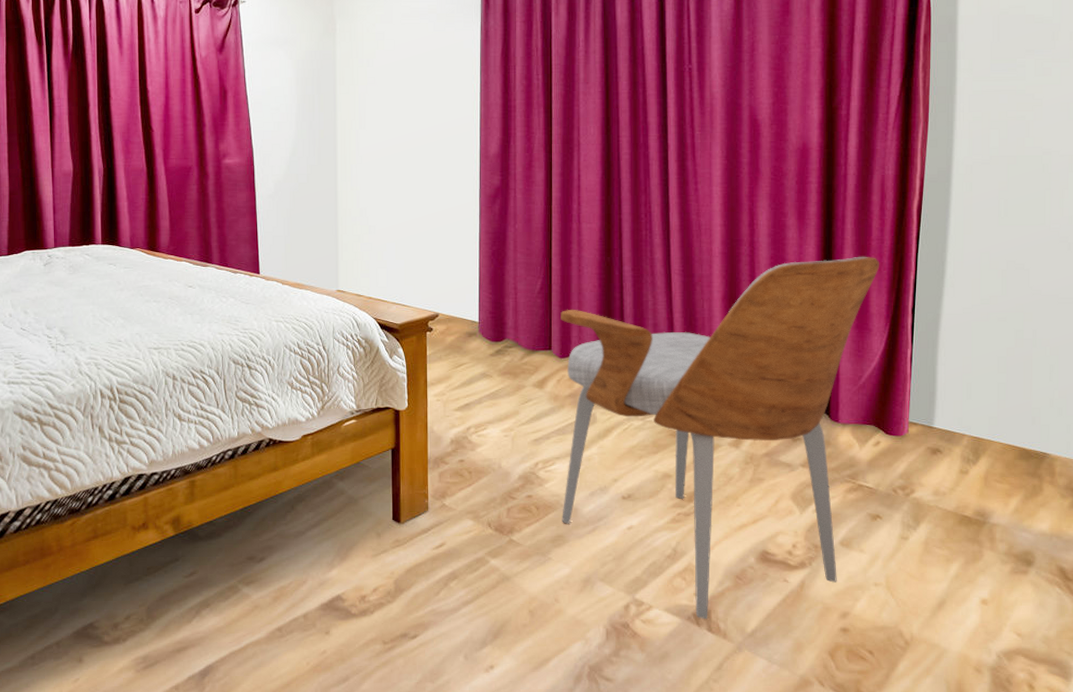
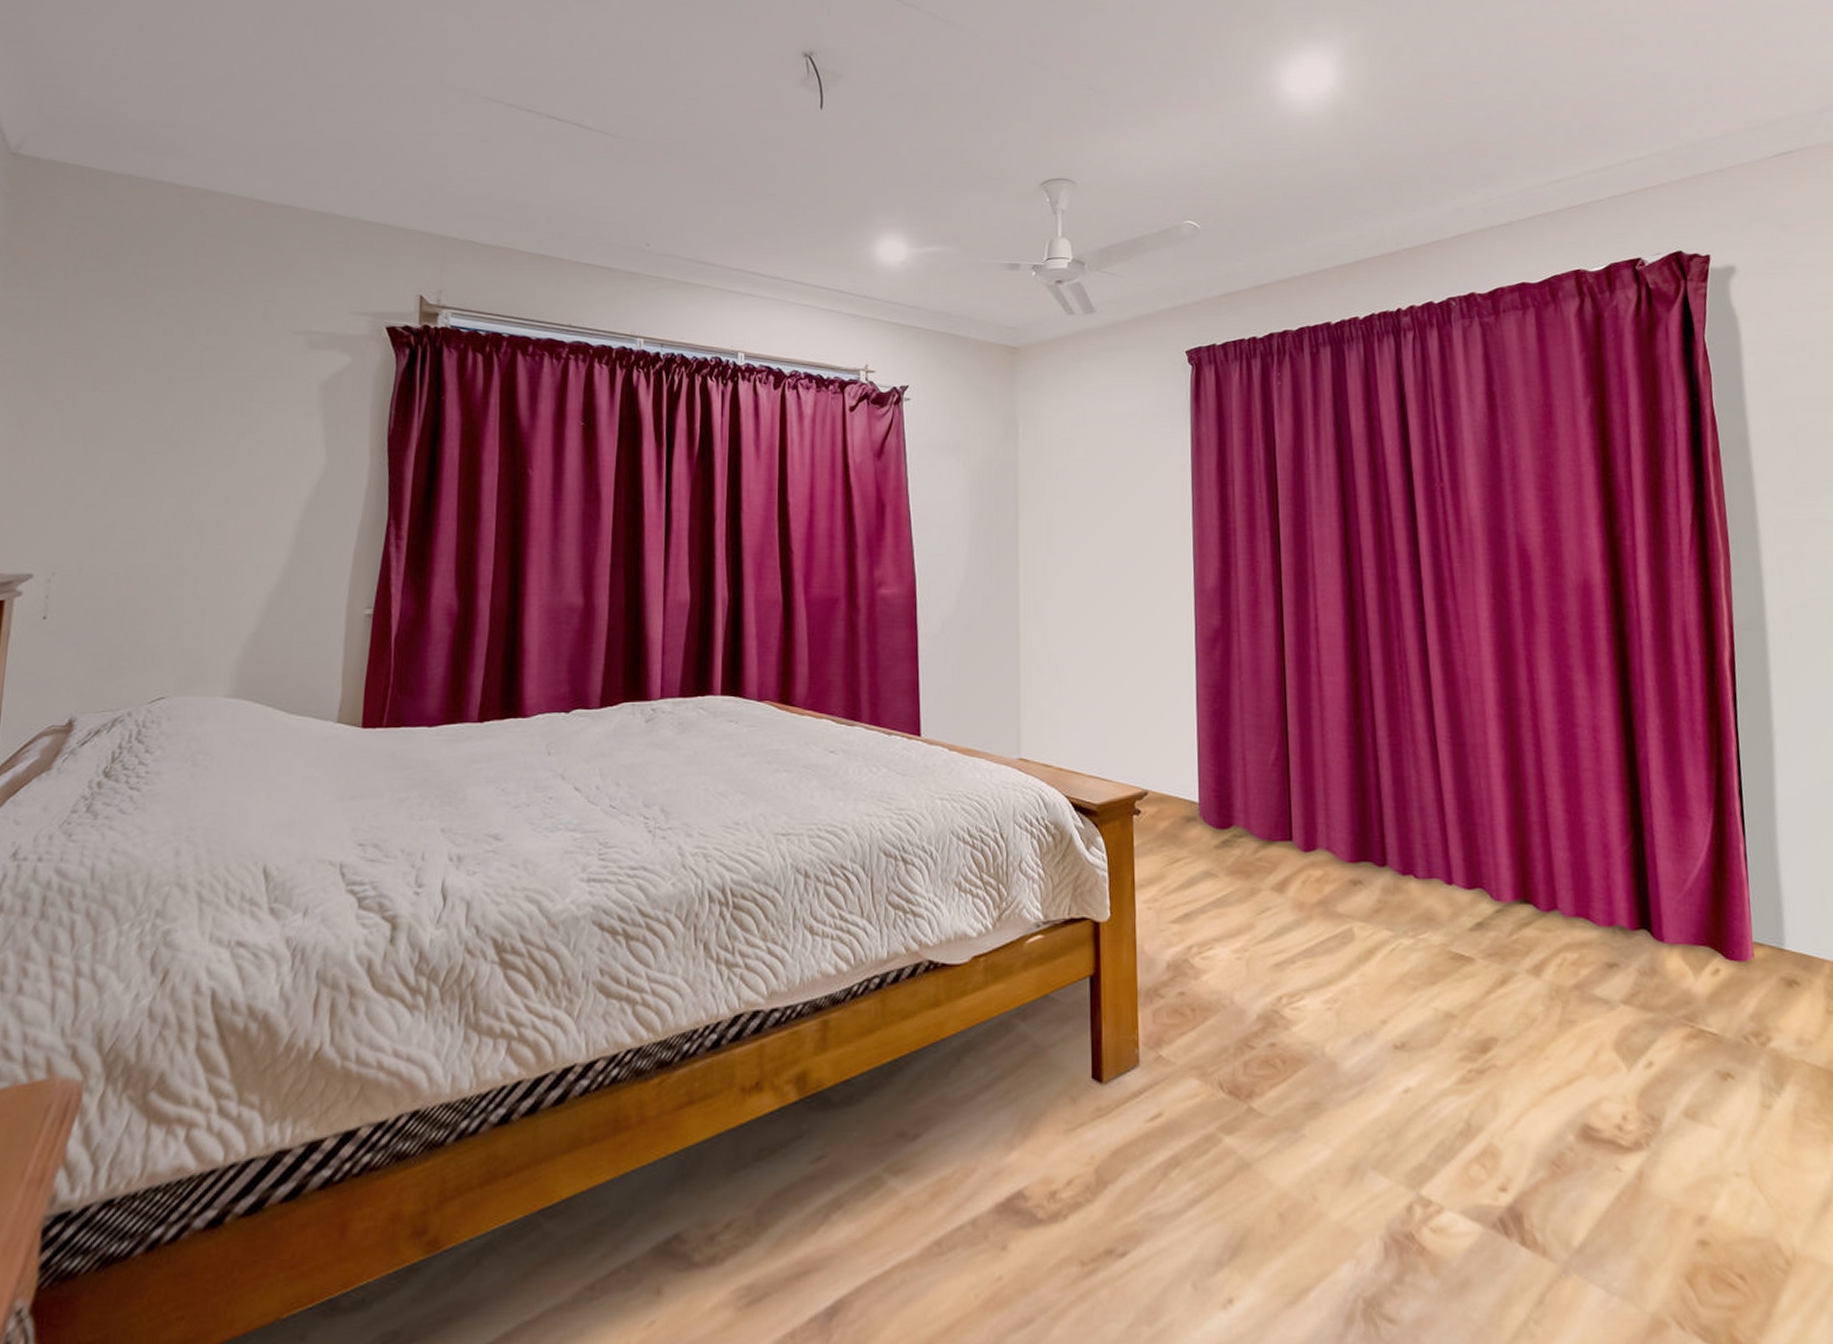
armchair: present [561,256,880,620] -> none [1302,721,1693,1227]

